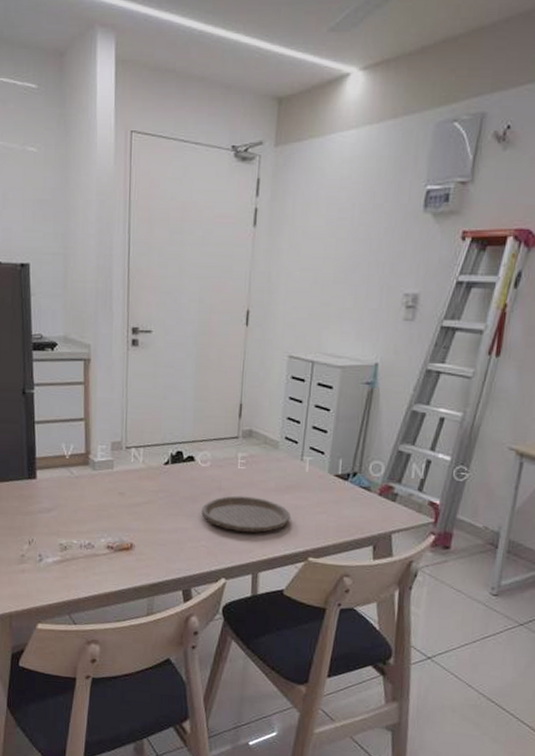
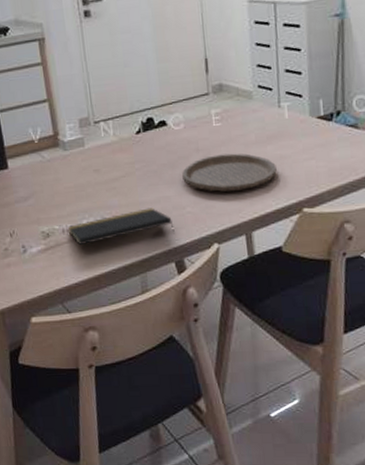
notepad: none [85,536,187,563] -> present [68,208,175,246]

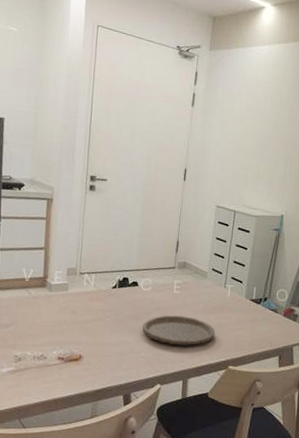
notepad: present [68,208,175,246] -> none [38,348,128,372]

